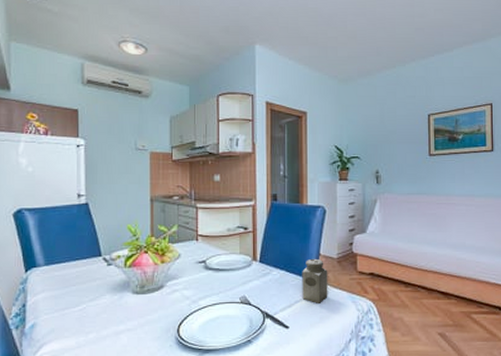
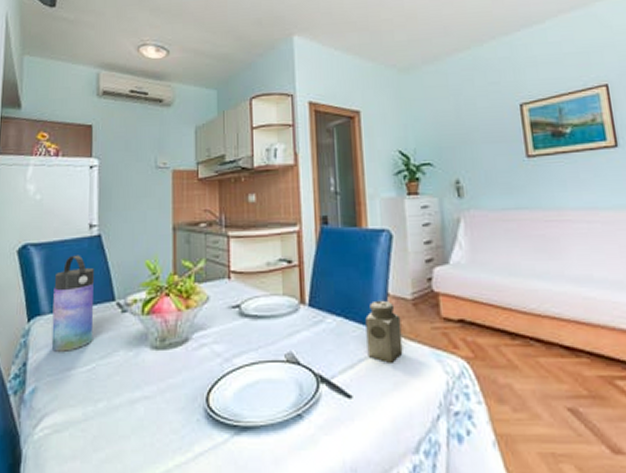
water bottle: none [47,219,84,296] -> present [51,255,94,352]

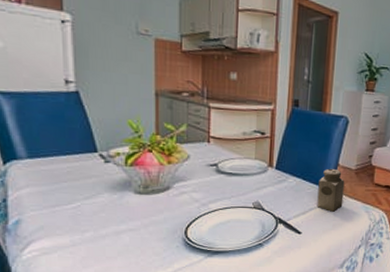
water bottle: present [51,255,94,352] -> none [29,107,77,192]

